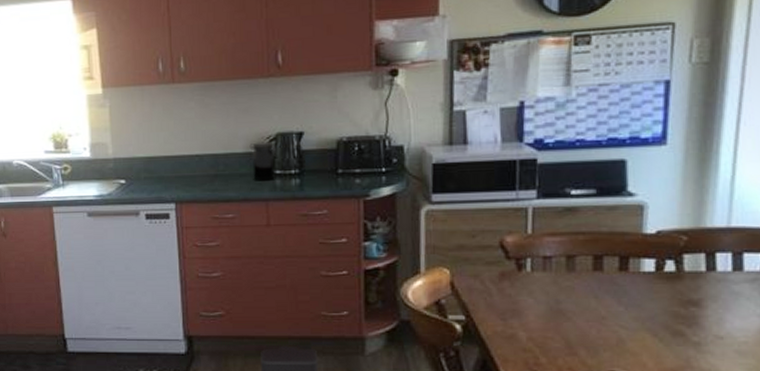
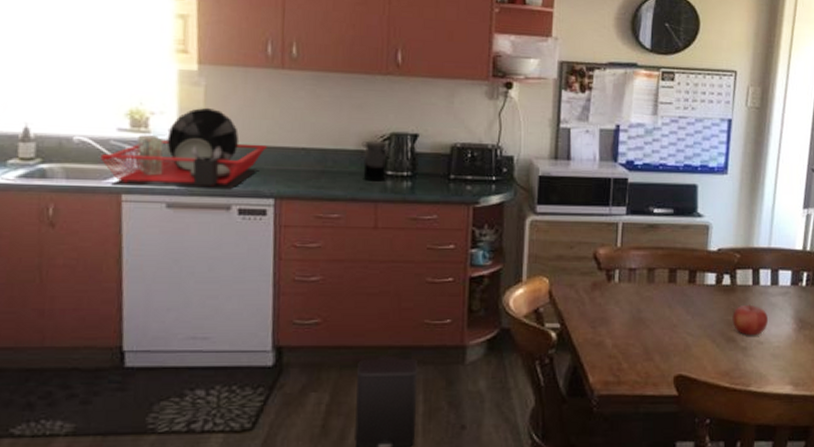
dish rack: none [34,125,165,201] -> present [100,107,267,190]
fruit: none [679,293,729,330] -> present [732,304,768,336]

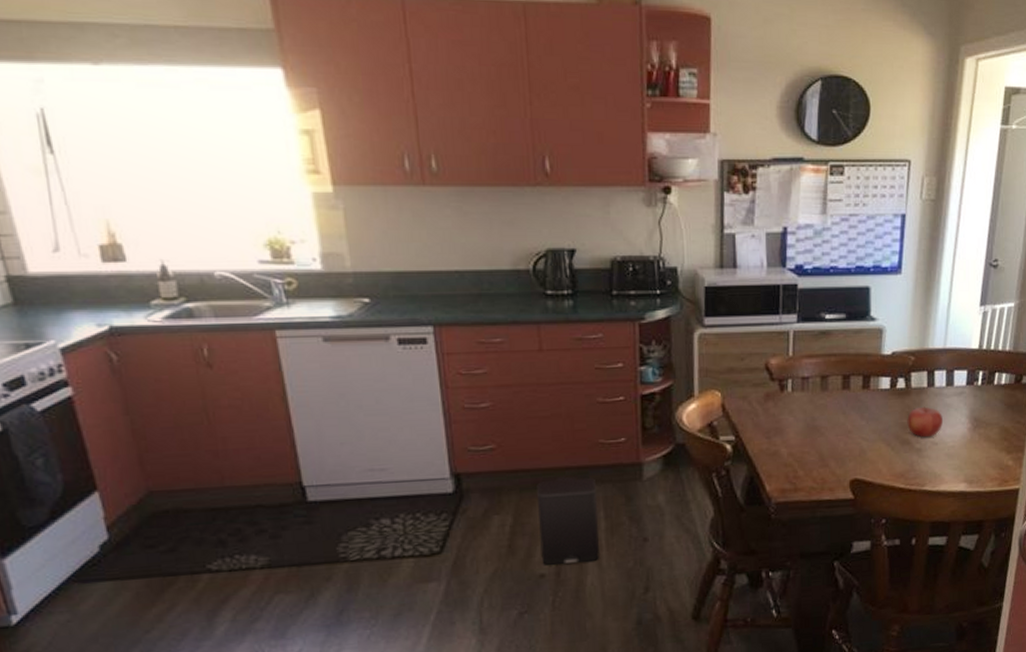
dish rack: present [100,107,267,190] -> none [246,232,418,323]
jar: present [361,140,390,181] -> none [517,258,548,302]

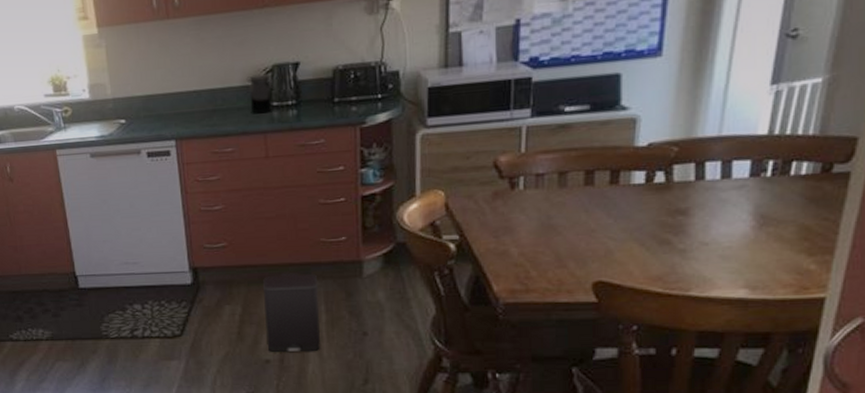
jar: none [517,258,548,302] -> present [246,73,274,114]
fruit: present [907,406,943,438] -> none [667,202,715,237]

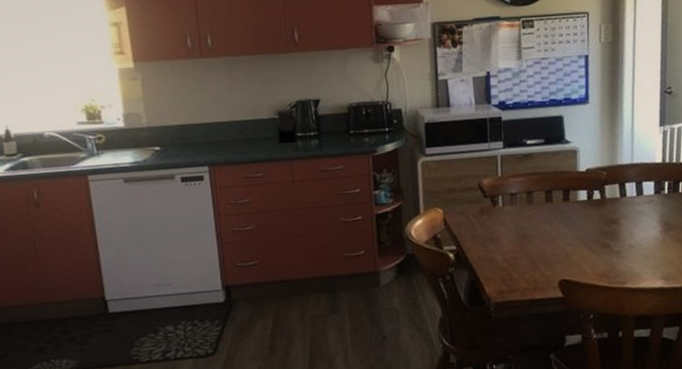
pedal bin: present [263,272,320,352] -> none [292,285,346,363]

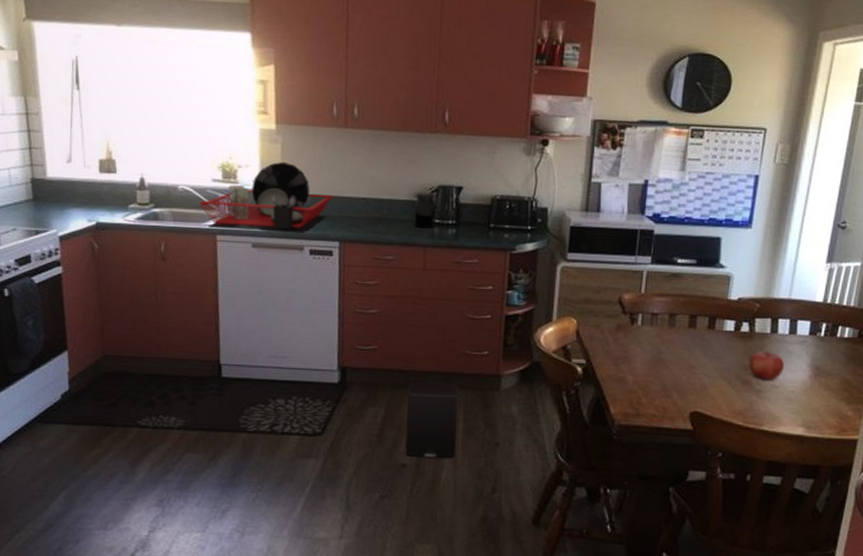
dish rack: none [67,97,197,170] -> present [199,161,333,233]
pedal bin: none [292,285,346,363] -> present [405,380,460,458]
fruit: none [605,214,637,241] -> present [749,350,784,380]

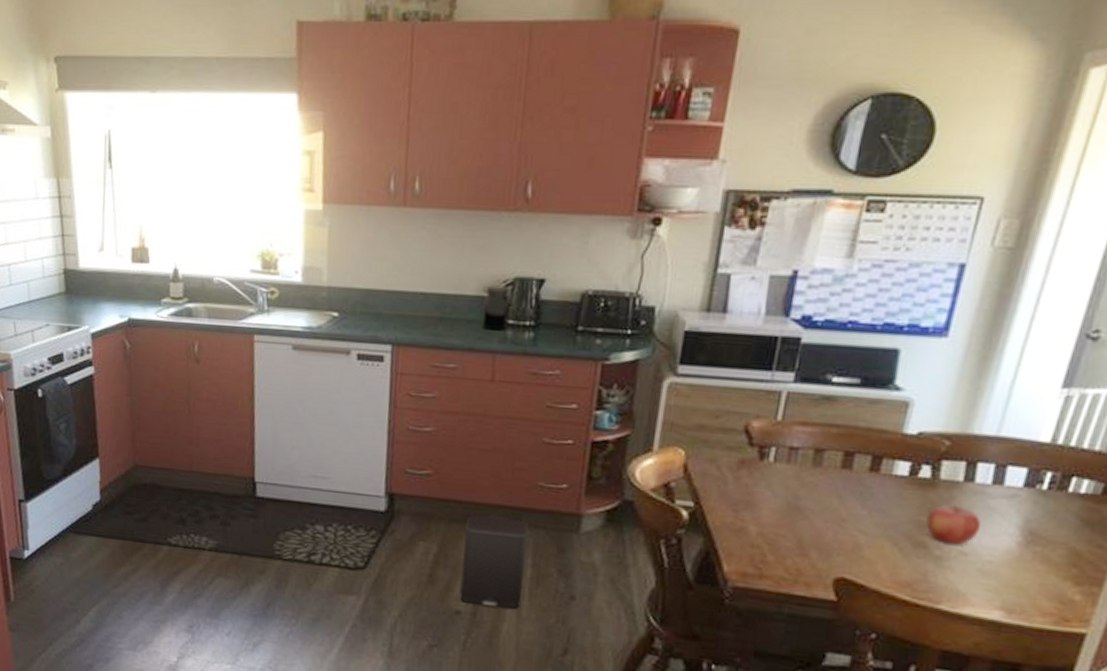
dish rack: present [199,161,333,233] -> none [236,248,386,334]

